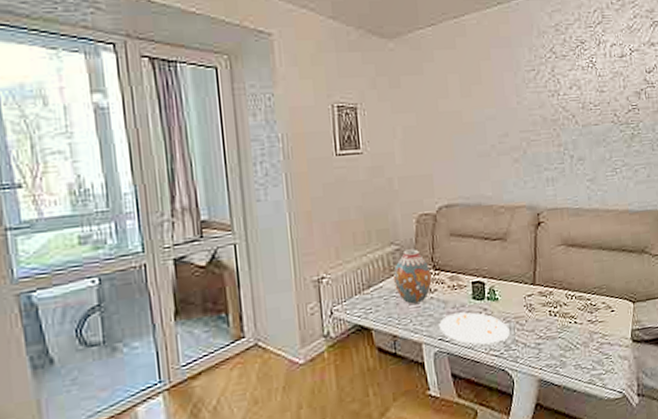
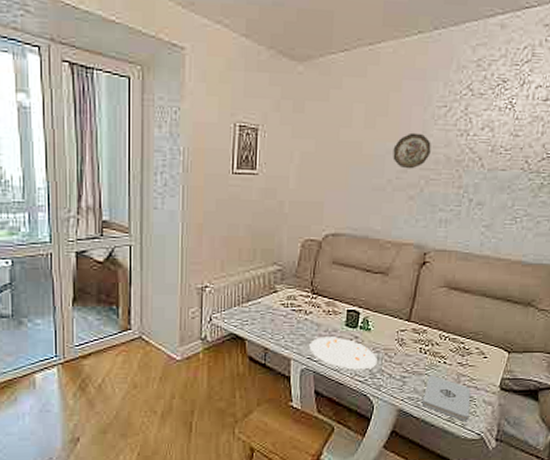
vase: present [393,249,432,304] -> none [272,271,309,322]
decorative plate: none [491,97,527,133] -> present [393,132,431,169]
notepad: none [560,337,609,381] -> present [421,375,471,421]

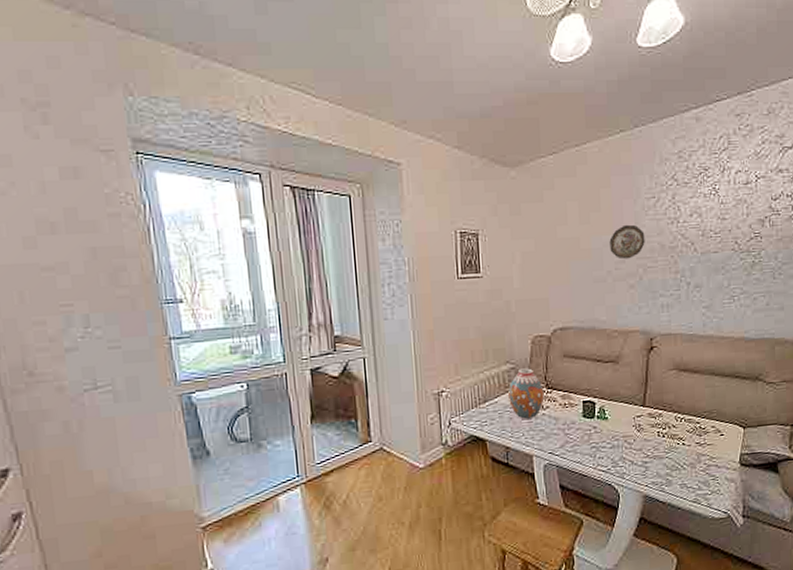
vase: none [272,271,309,322] -> present [508,368,545,419]
plate: present [309,335,377,370] -> none [550,427,618,461]
notepad: present [421,375,471,421] -> none [666,457,714,501]

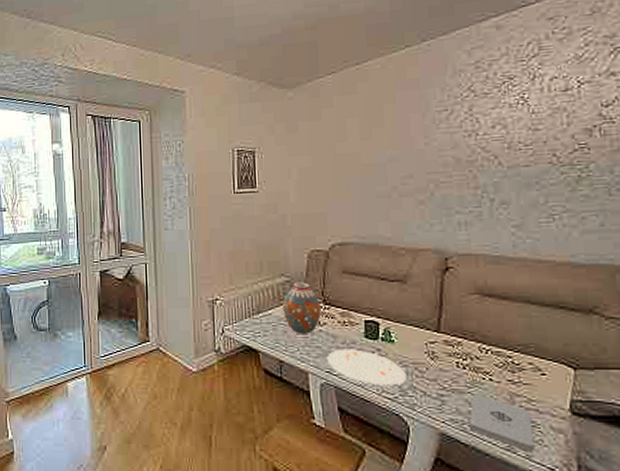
plate: none [550,427,618,461] -> present [327,347,407,386]
decorative plate: present [609,224,645,260] -> none [394,138,437,175]
notepad: none [666,457,714,501] -> present [468,394,535,451]

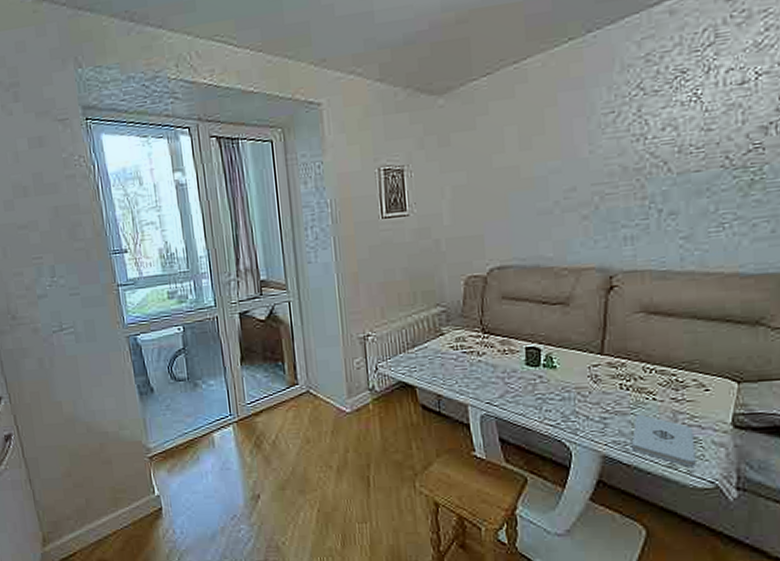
vase: present [283,282,322,334] -> none [439,311,480,366]
plate: present [327,347,407,386] -> none [487,376,569,413]

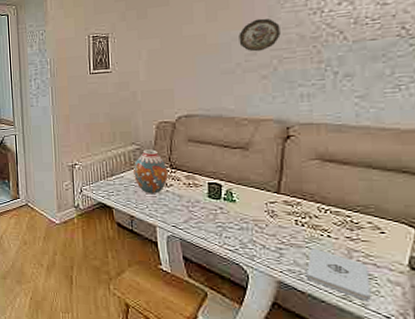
vase: none [439,311,480,366] -> present [133,149,168,194]
decorative plate: none [556,146,602,187] -> present [239,18,281,52]

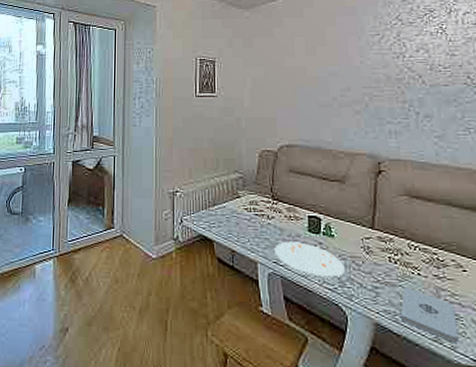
vase: present [133,149,168,194] -> none [236,178,270,226]
plate: none [173,206,247,239] -> present [274,240,345,277]
decorative plate: present [239,18,281,52] -> none [334,57,370,88]

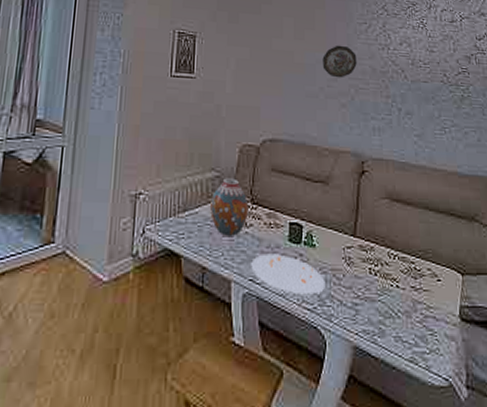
vase: none [236,178,270,226] -> present [210,178,249,236]
decorative plate: none [334,57,370,88] -> present [322,45,357,78]
notepad: present [400,287,459,343] -> none [378,302,433,362]

